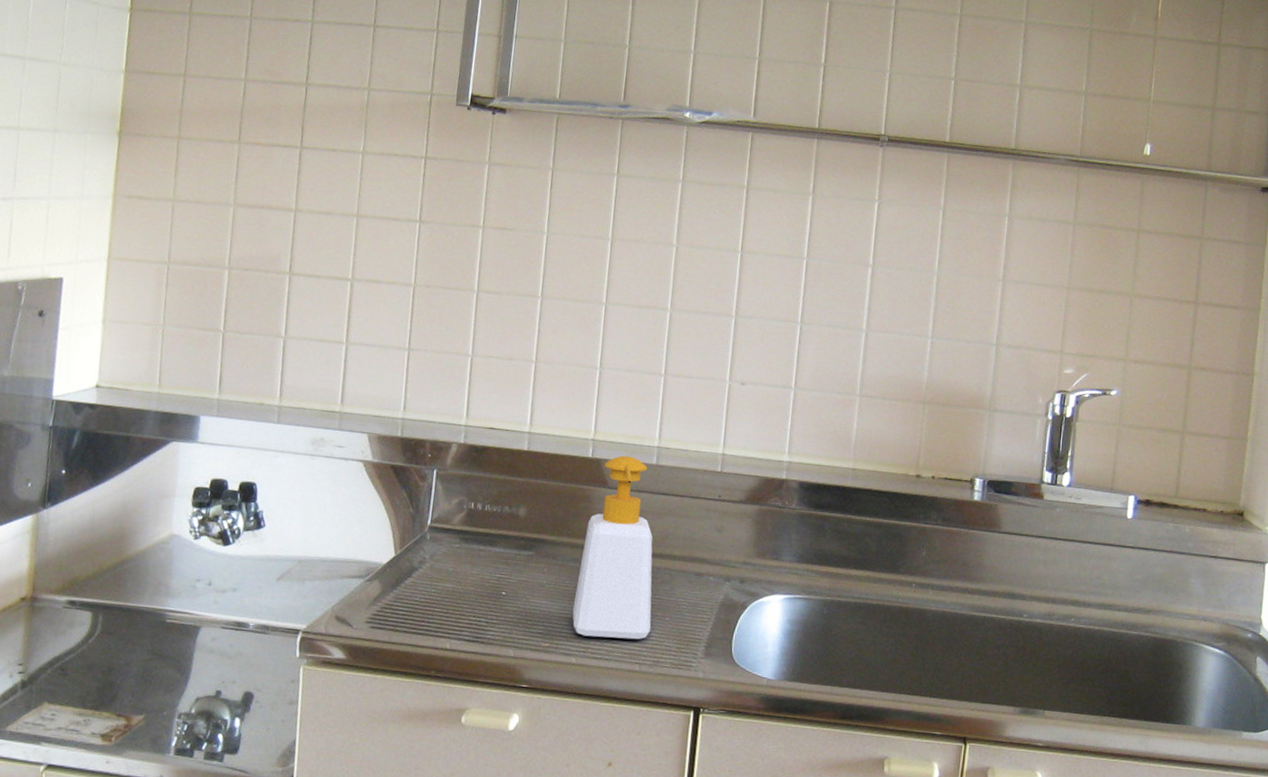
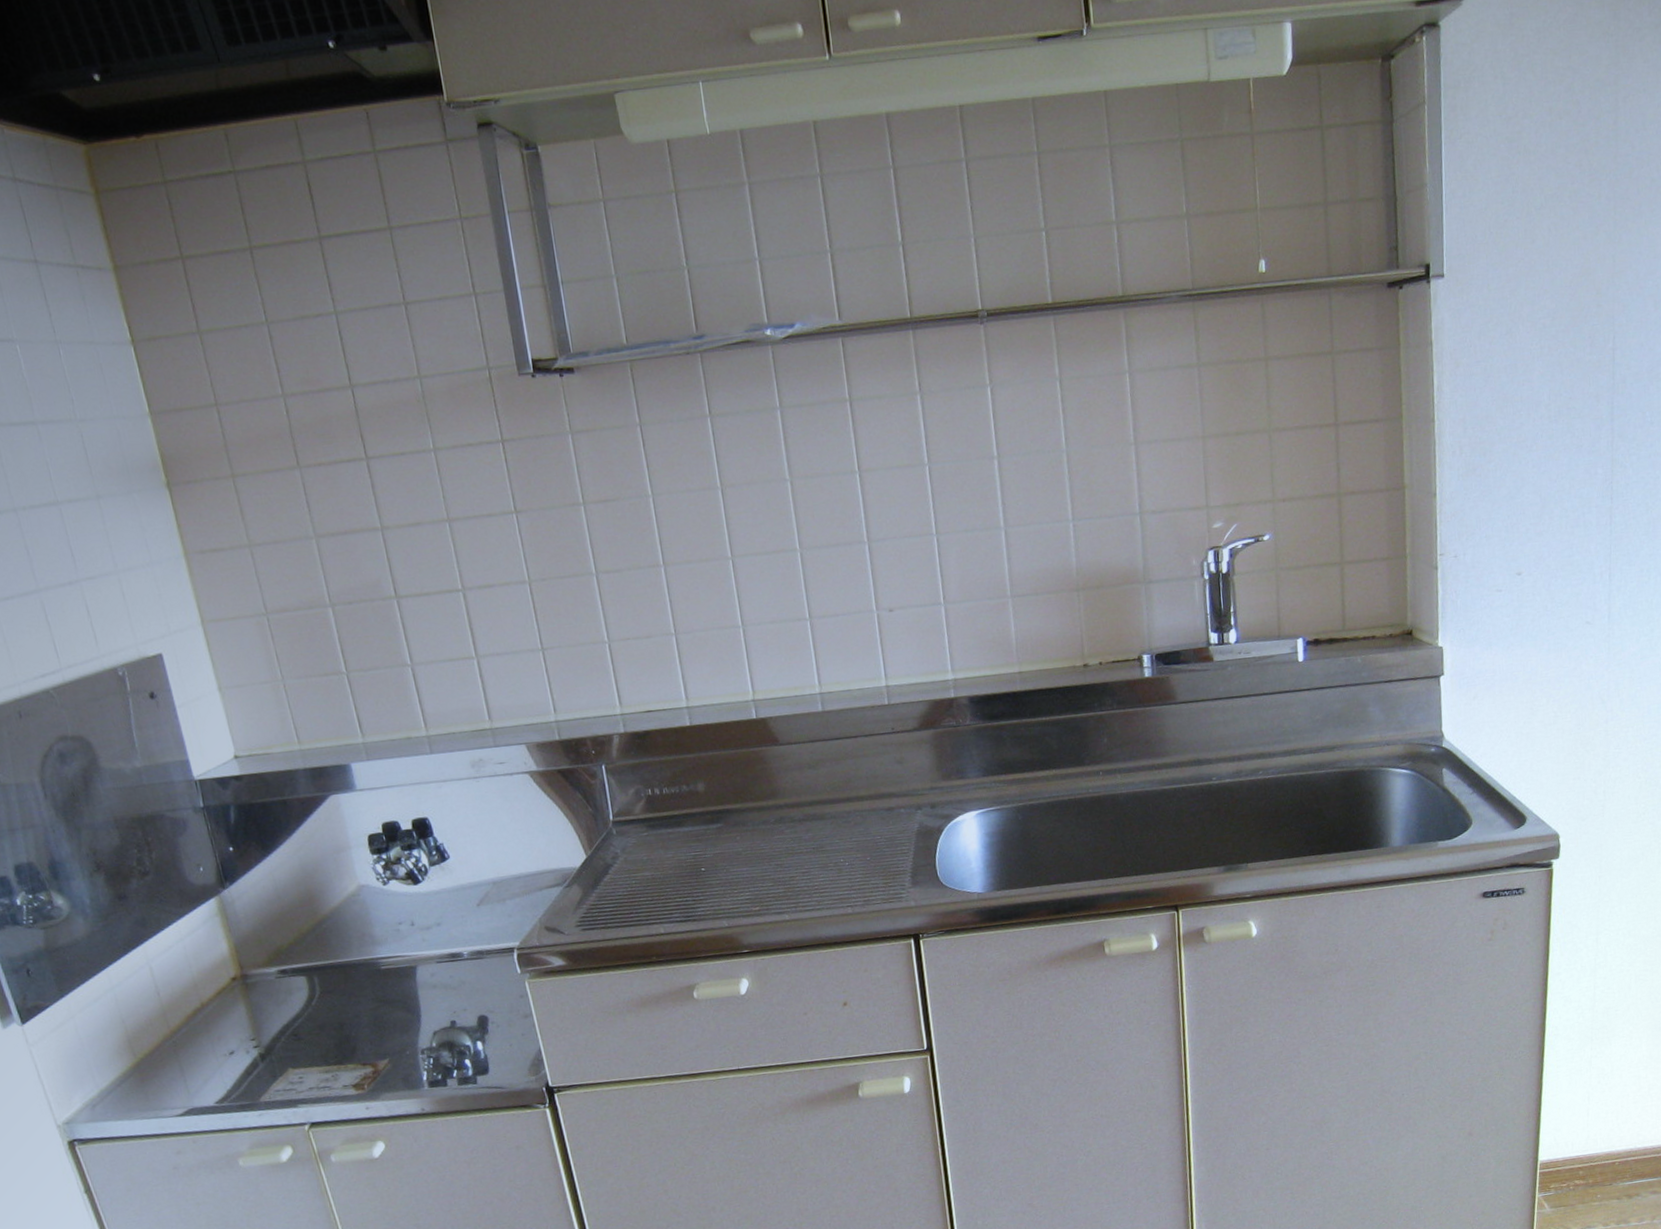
soap bottle: present [572,455,653,640] -> none [768,708,855,893]

